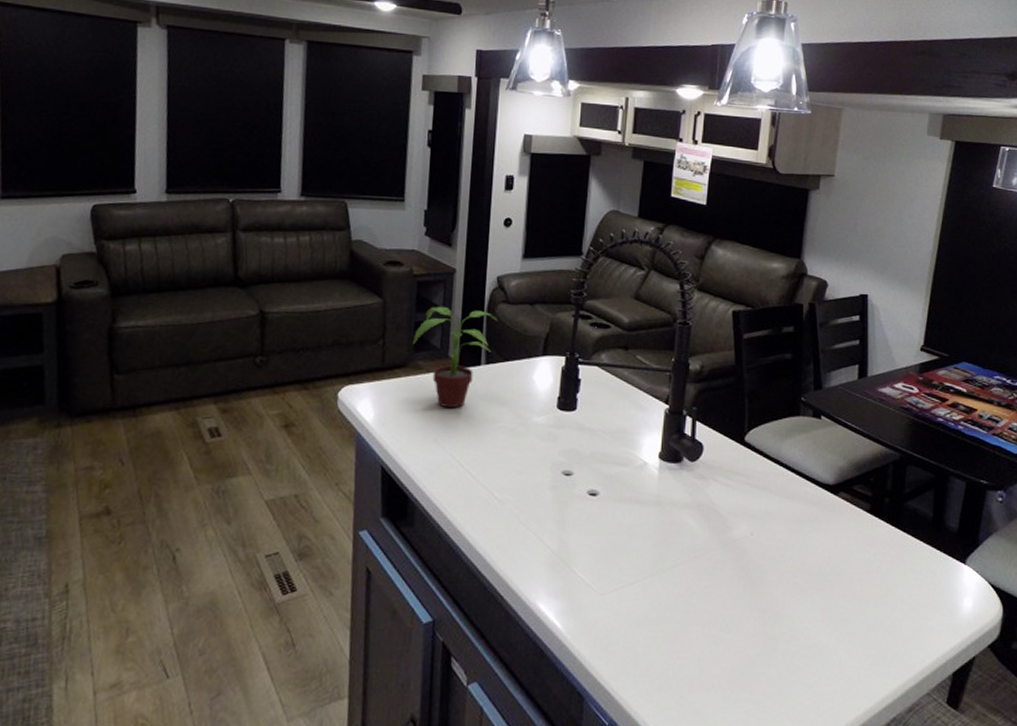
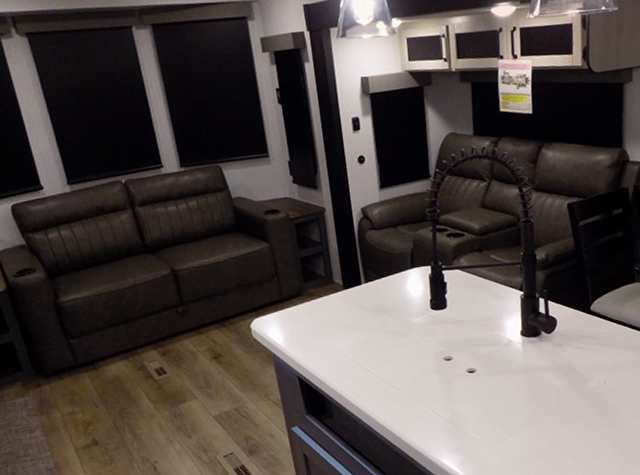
potted plant: present [413,306,498,409] -> none [301,239,369,323]

